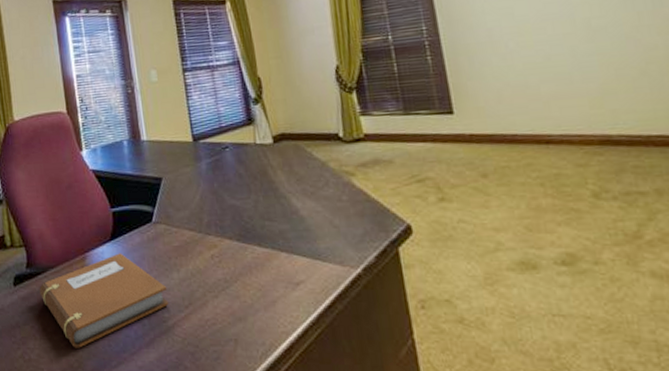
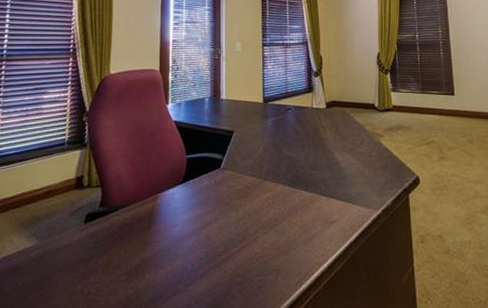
notebook: present [40,253,169,348] -> none [109,194,226,281]

